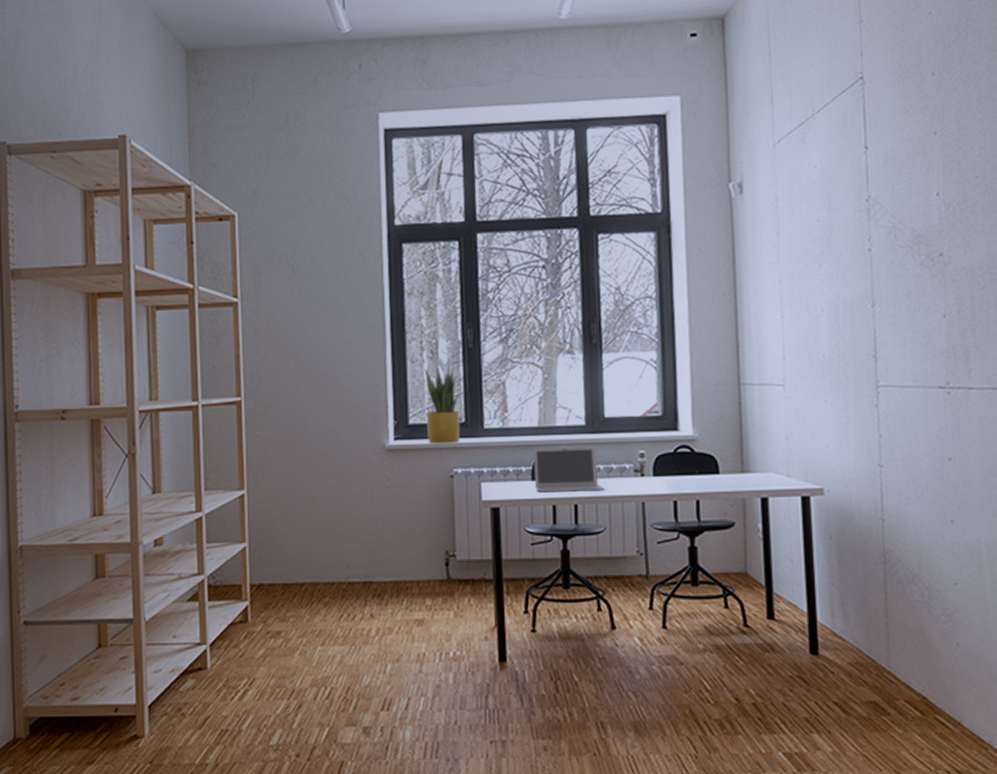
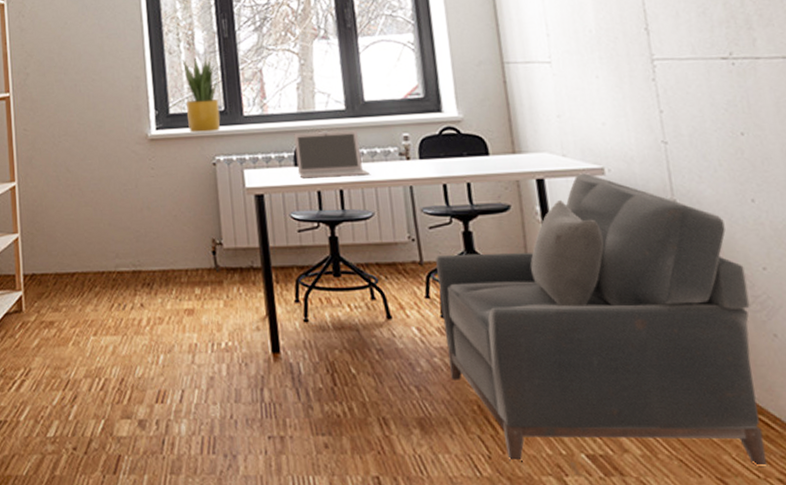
armchair: none [661,493,939,760] -> present [436,173,768,466]

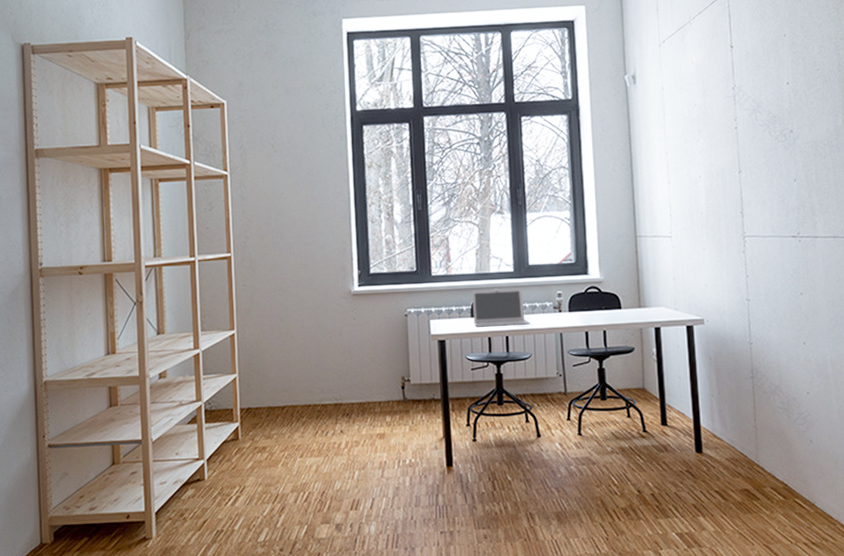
planter: present [182,54,221,133] -> none [382,224,413,290]
armchair: present [436,173,768,466] -> none [577,323,798,540]

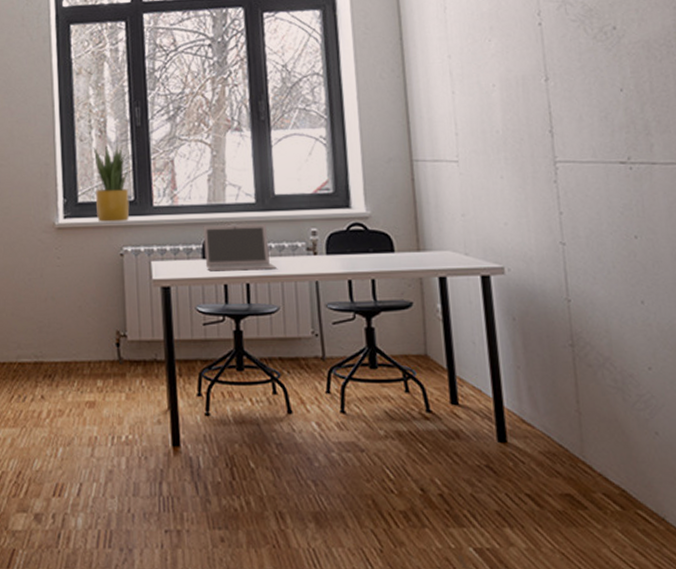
planter: none [382,224,413,290] -> present [93,142,130,223]

